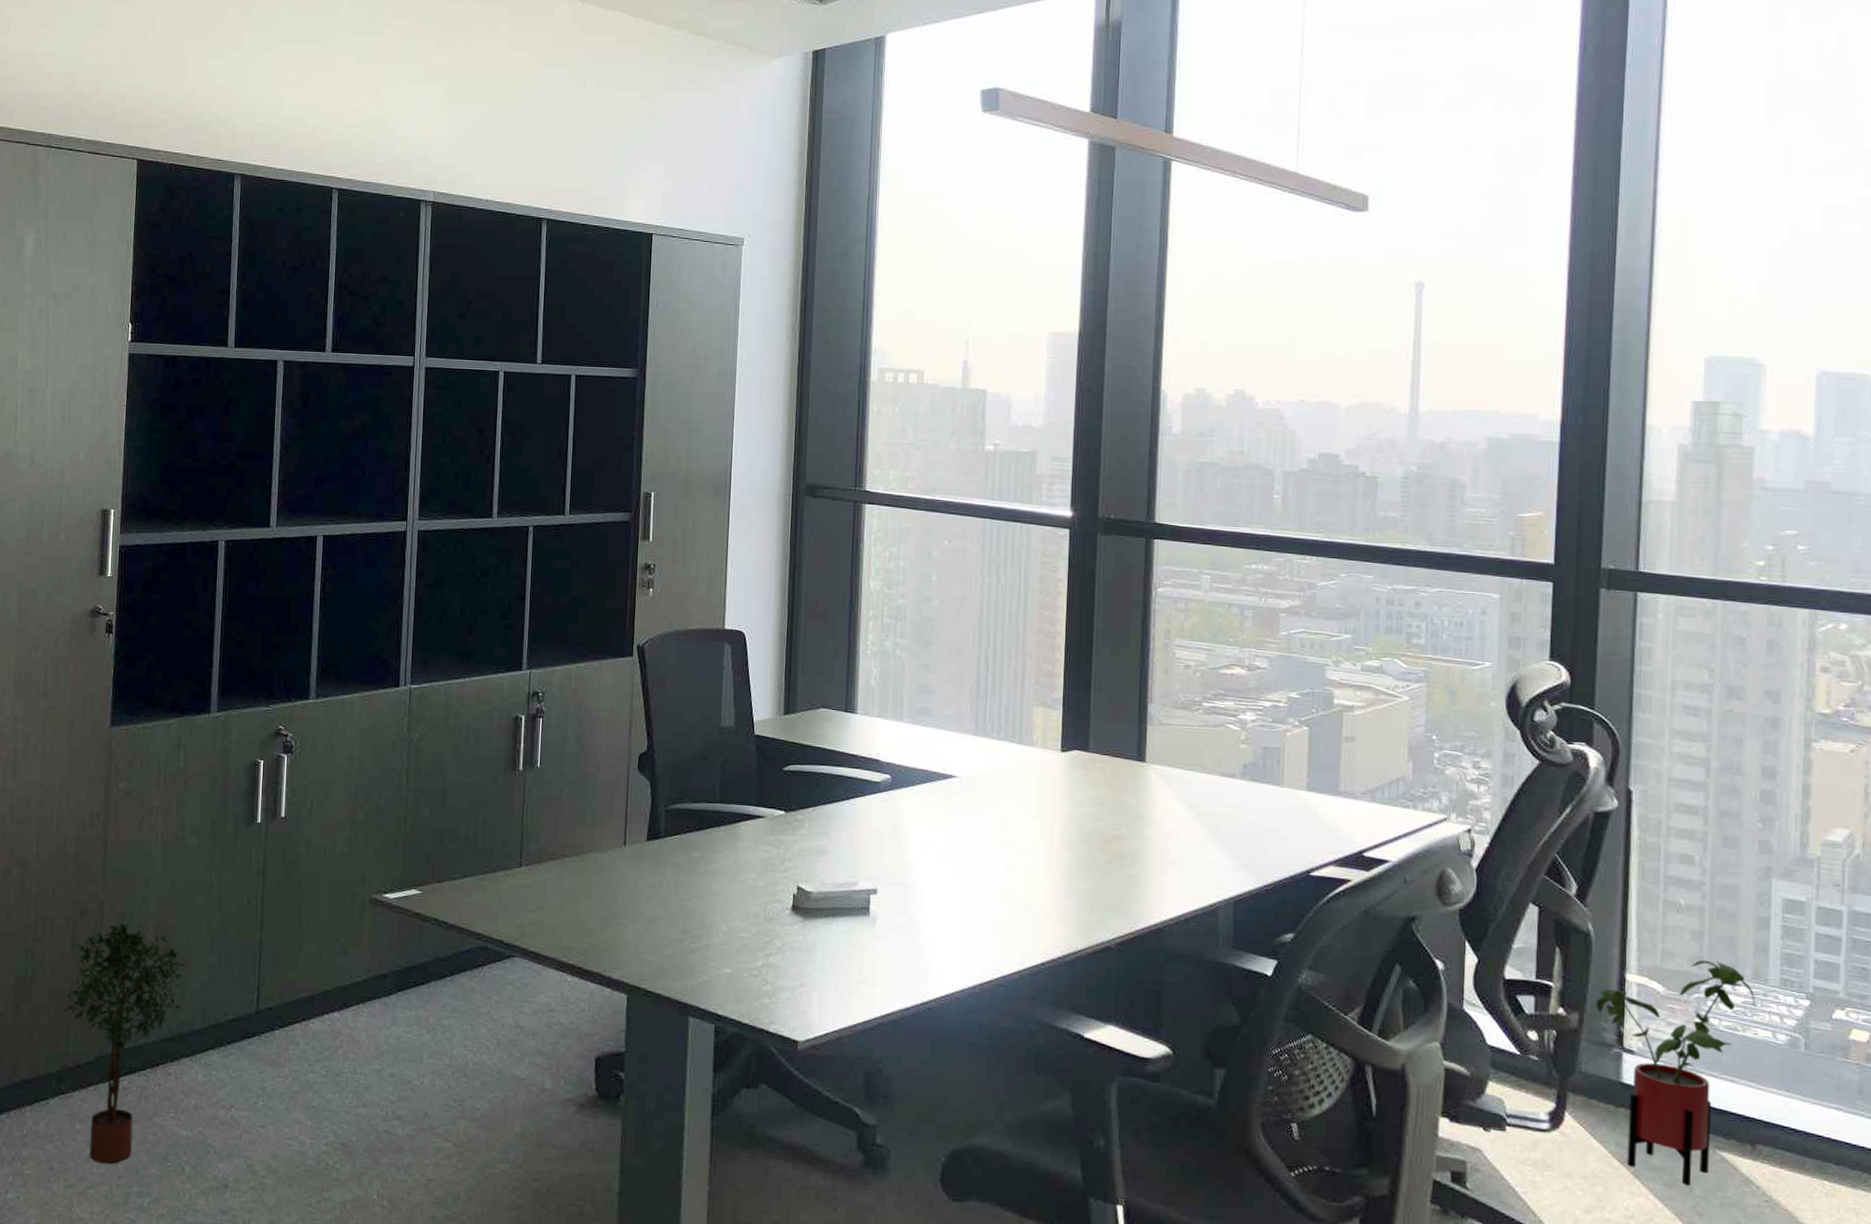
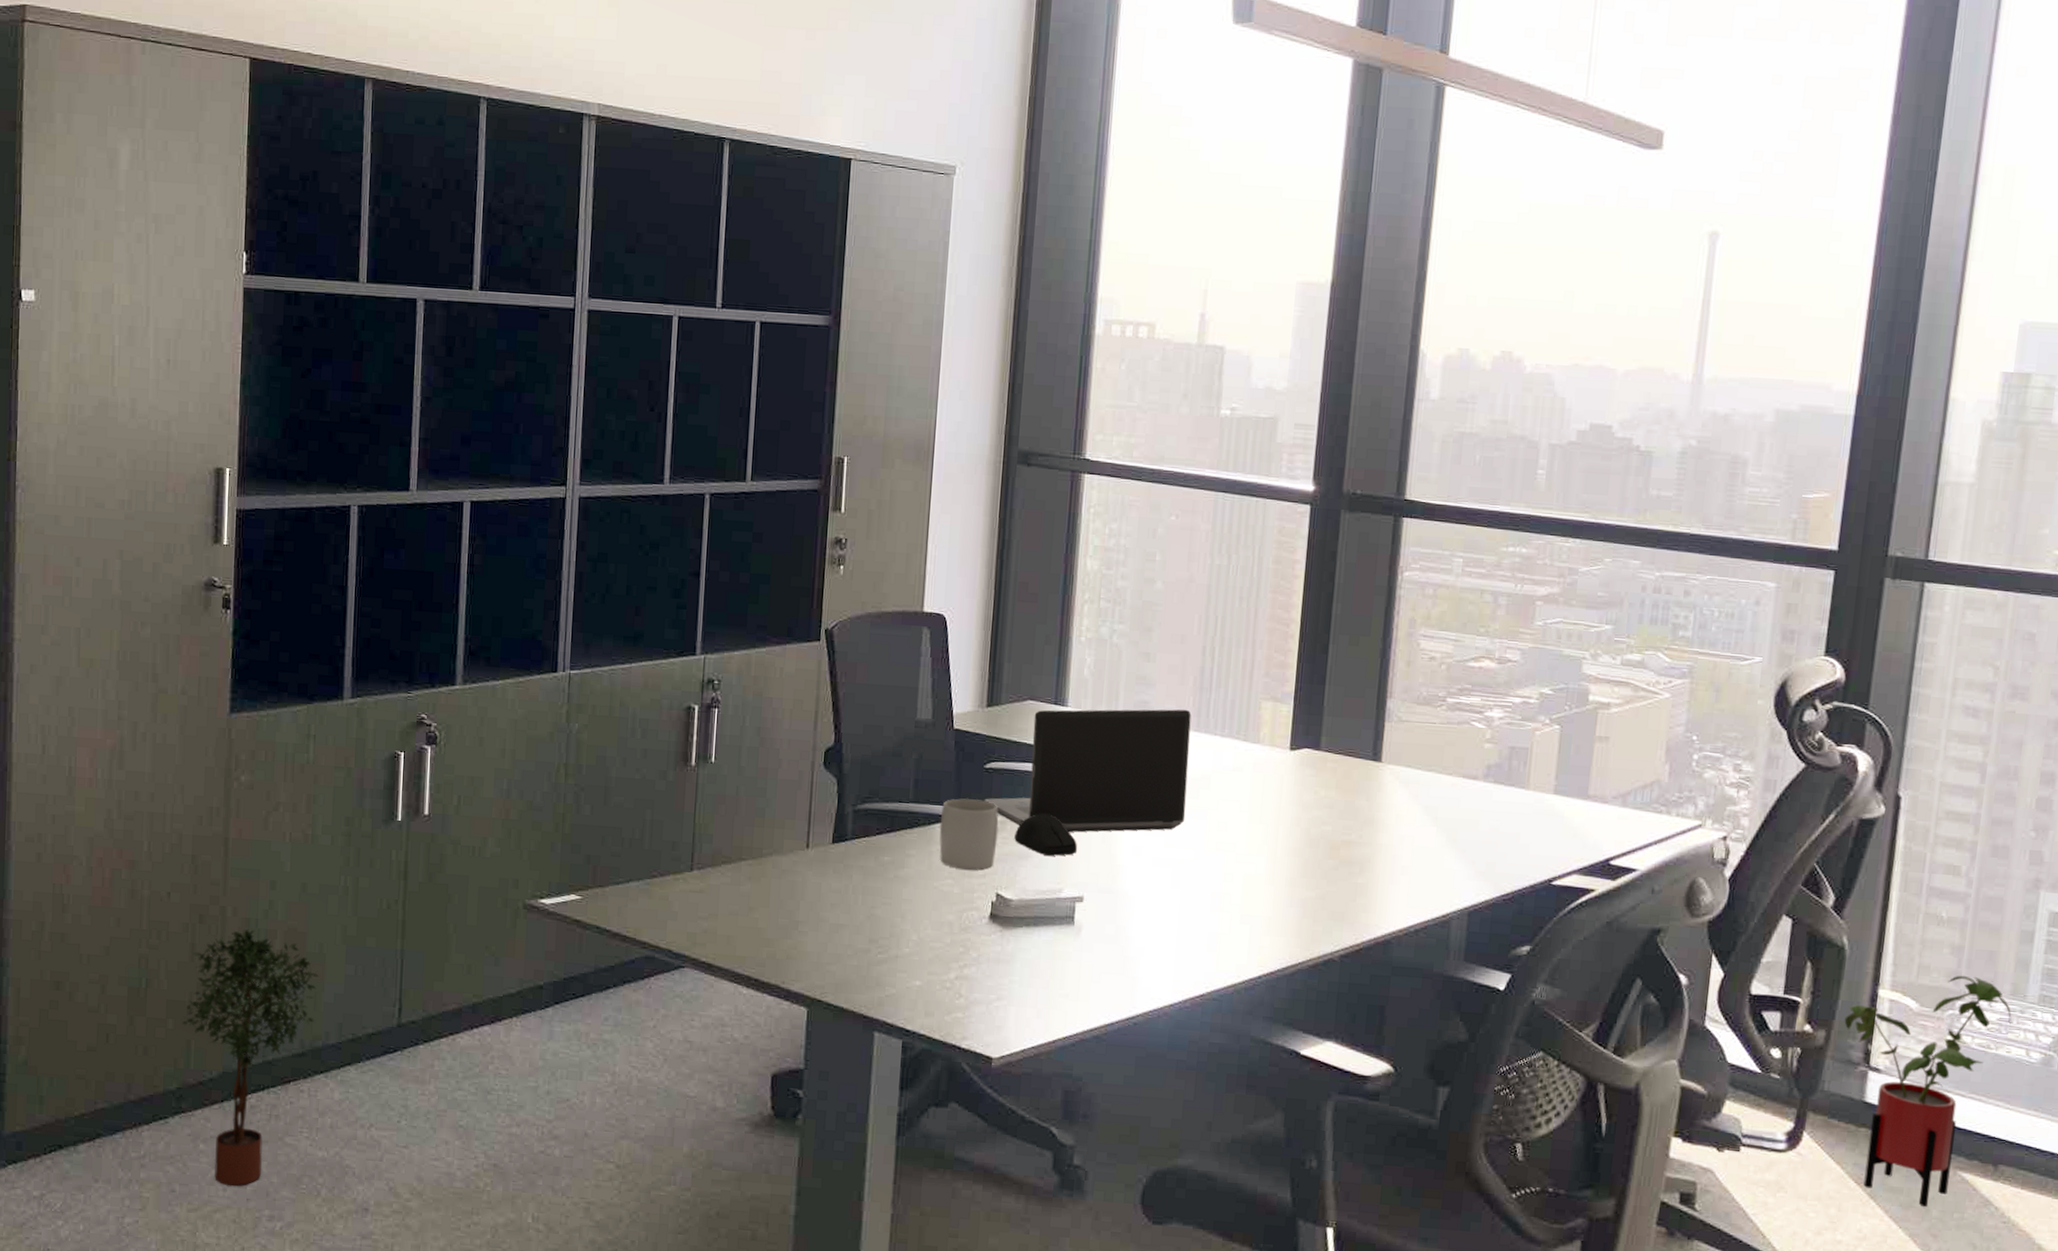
mug: none [744,798,798,865] -> present [939,798,999,870]
laptop computer: none [783,715,970,829] -> present [984,709,1192,832]
computer mouse: none [812,812,871,852] -> present [1014,813,1078,856]

